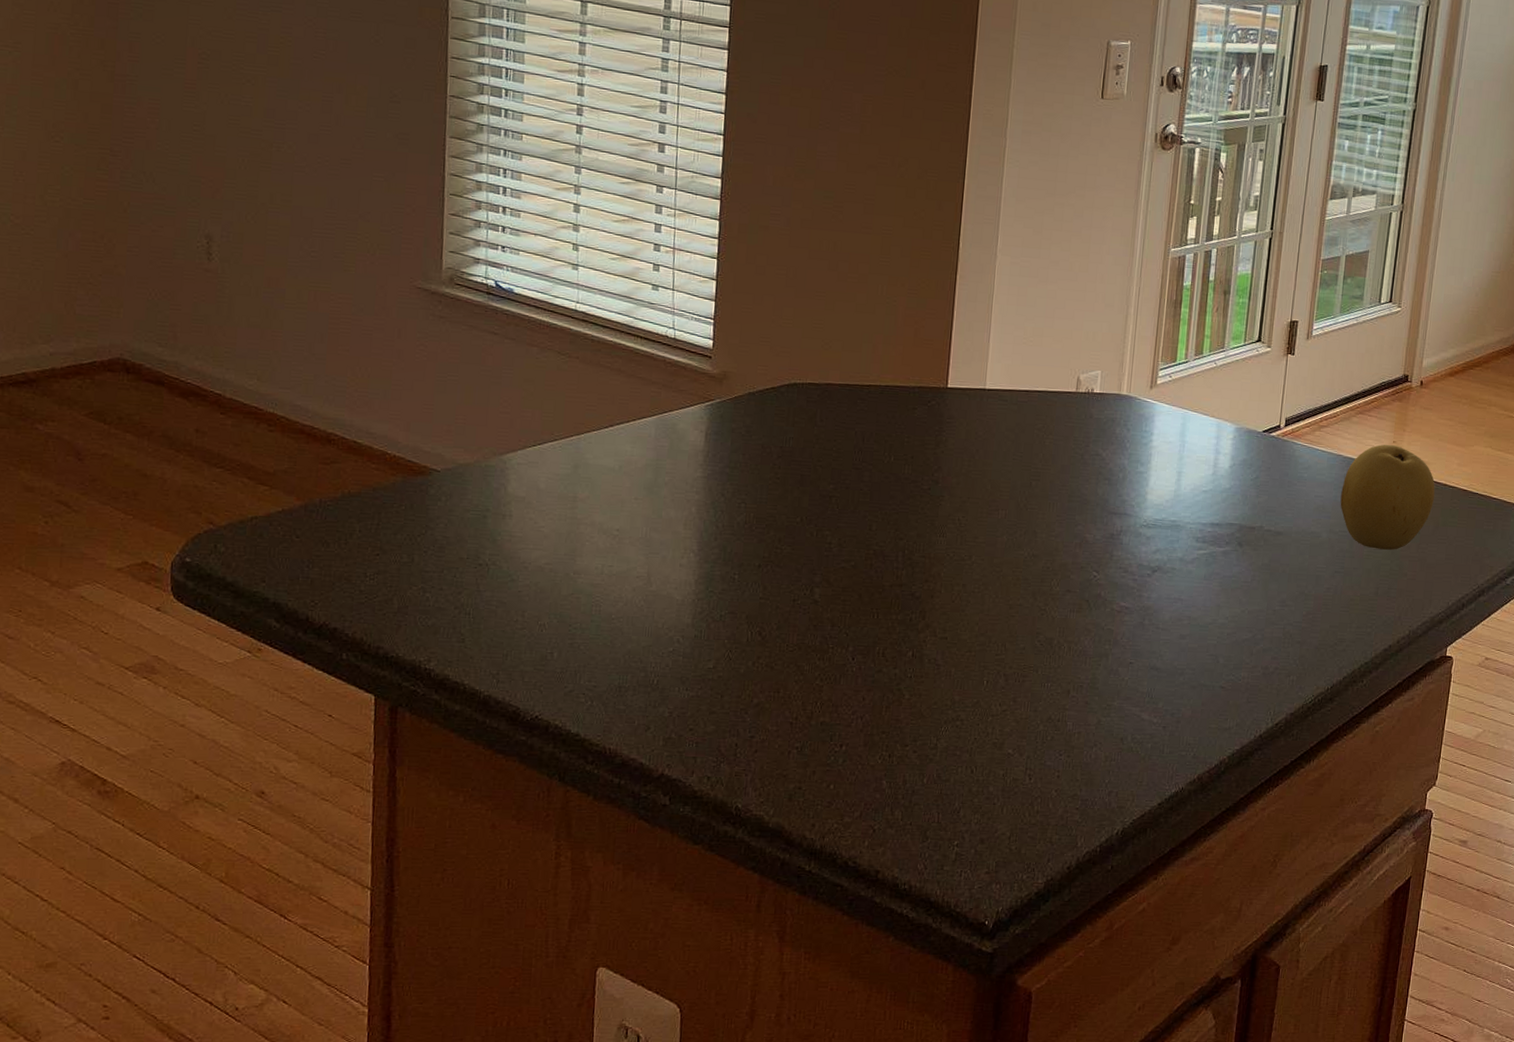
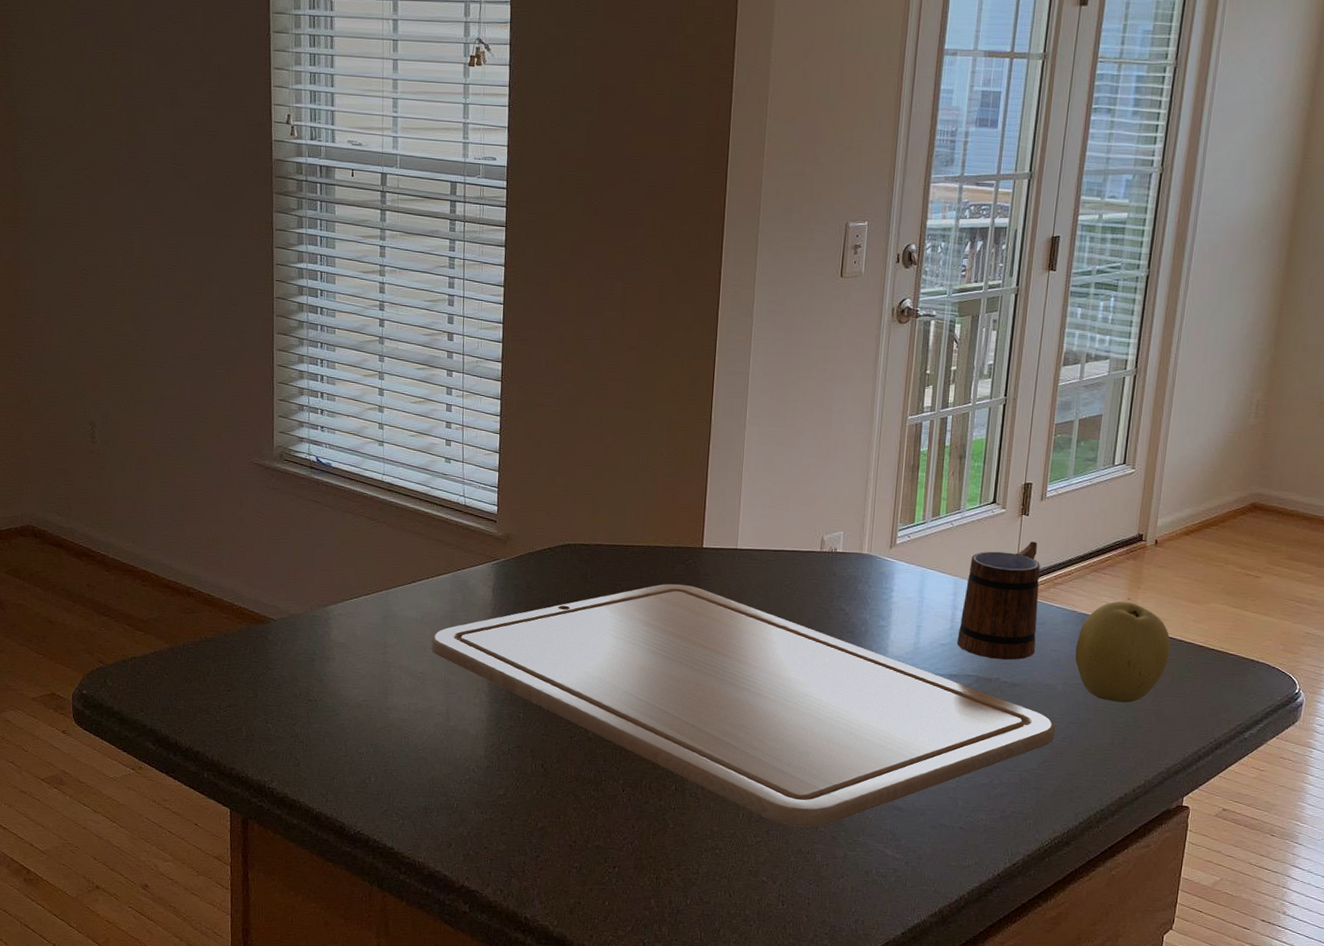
chopping board: none [630,427,1320,692] -> present [431,583,1056,827]
mug: none [1219,382,1306,508] -> present [957,541,1040,660]

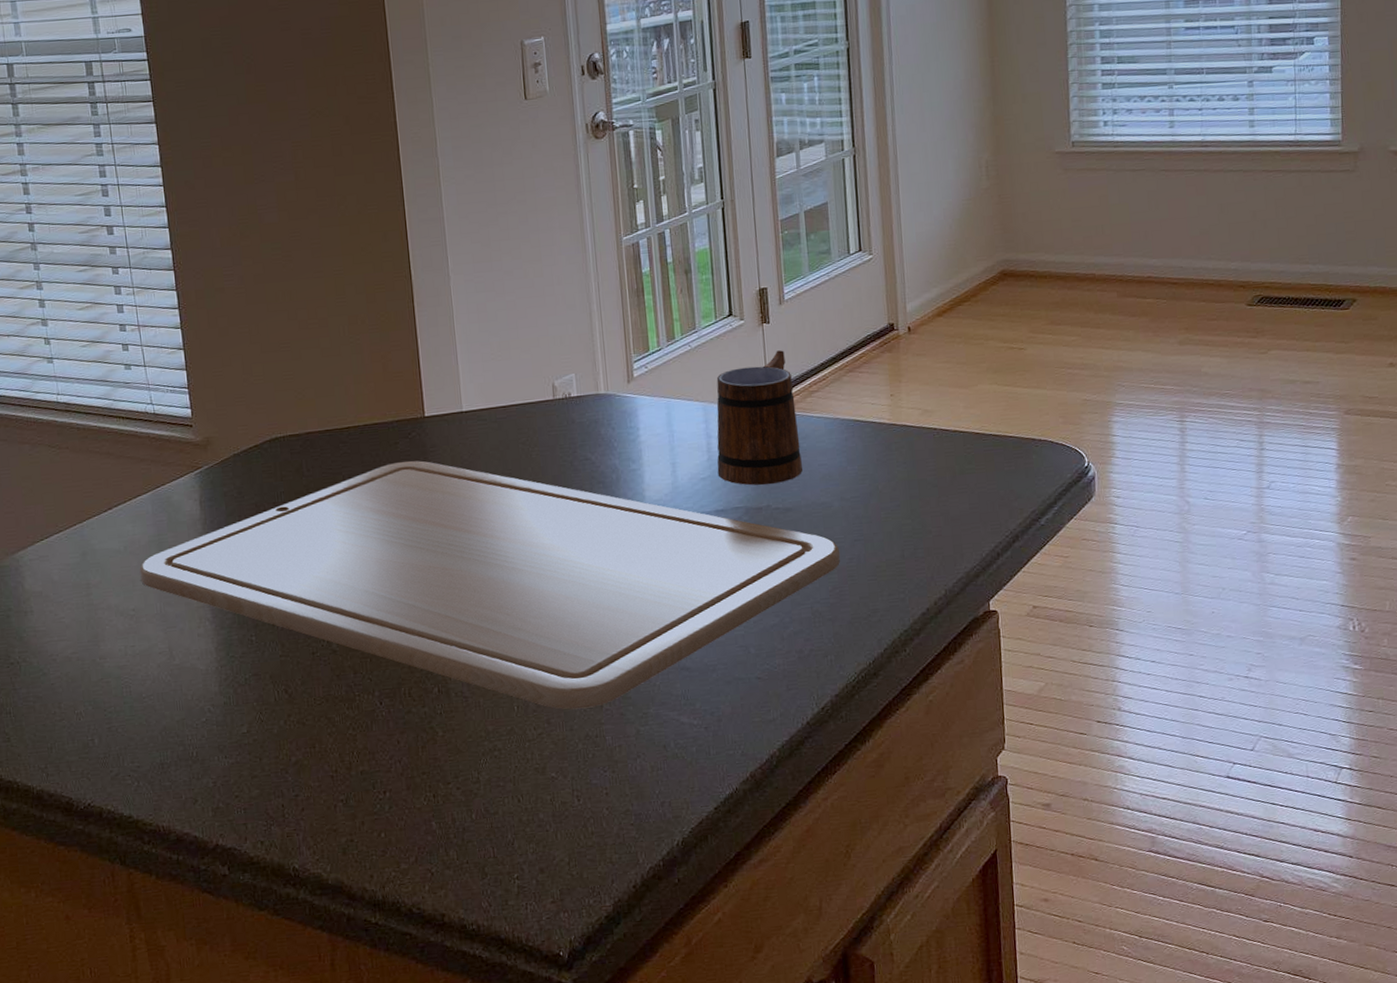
fruit: present [1075,601,1171,703] -> none [845,398,946,510]

